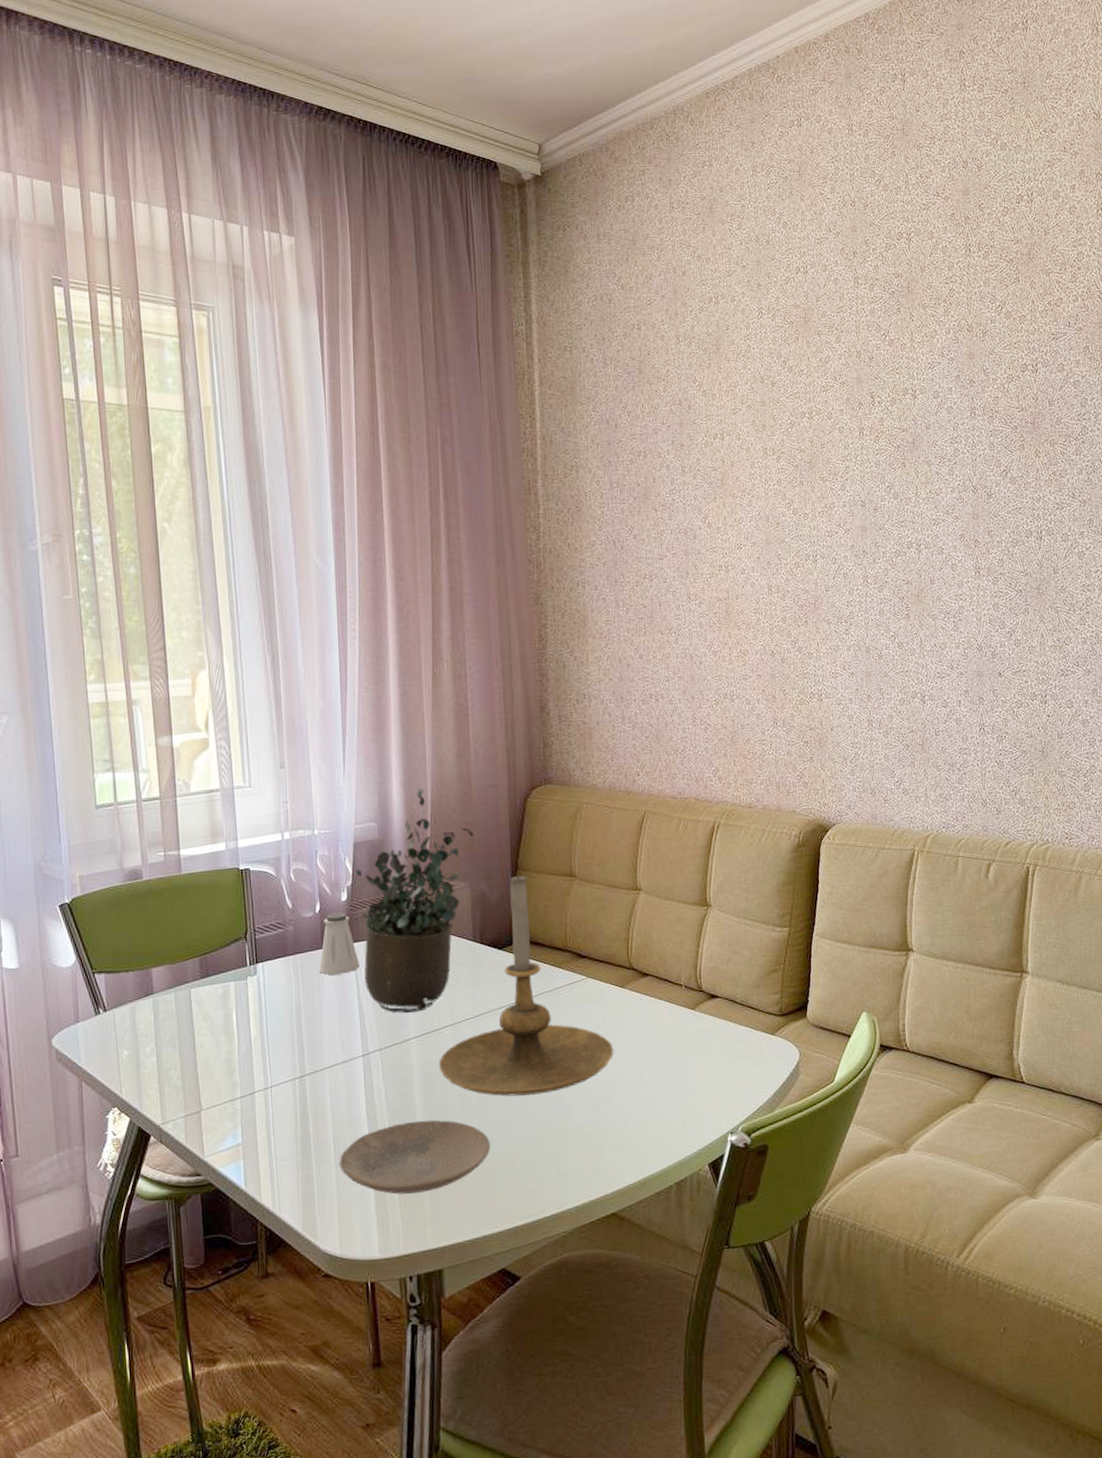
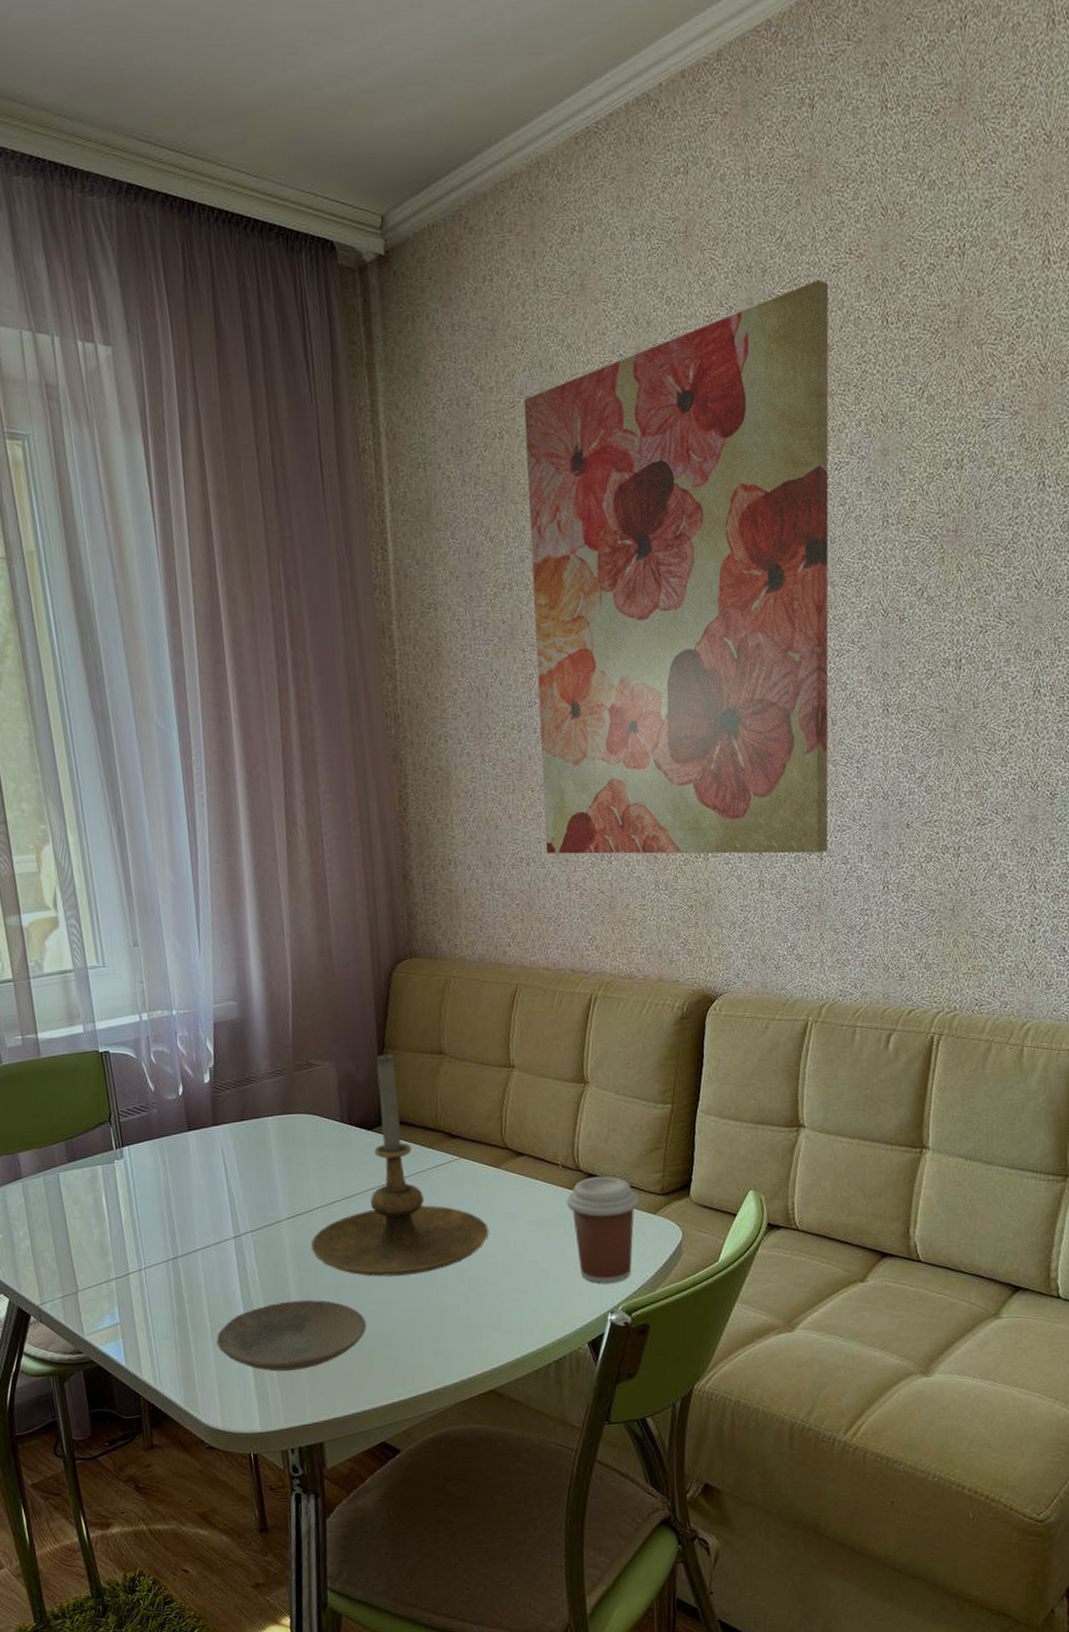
saltshaker: present [319,912,360,975] -> none [186,1094,226,1158]
potted plant: present [353,788,473,1014] -> none [217,964,337,1196]
wall art: none [659,214,930,697] -> present [524,279,829,854]
coffee cup: none [689,997,759,1104] -> present [566,1176,640,1283]

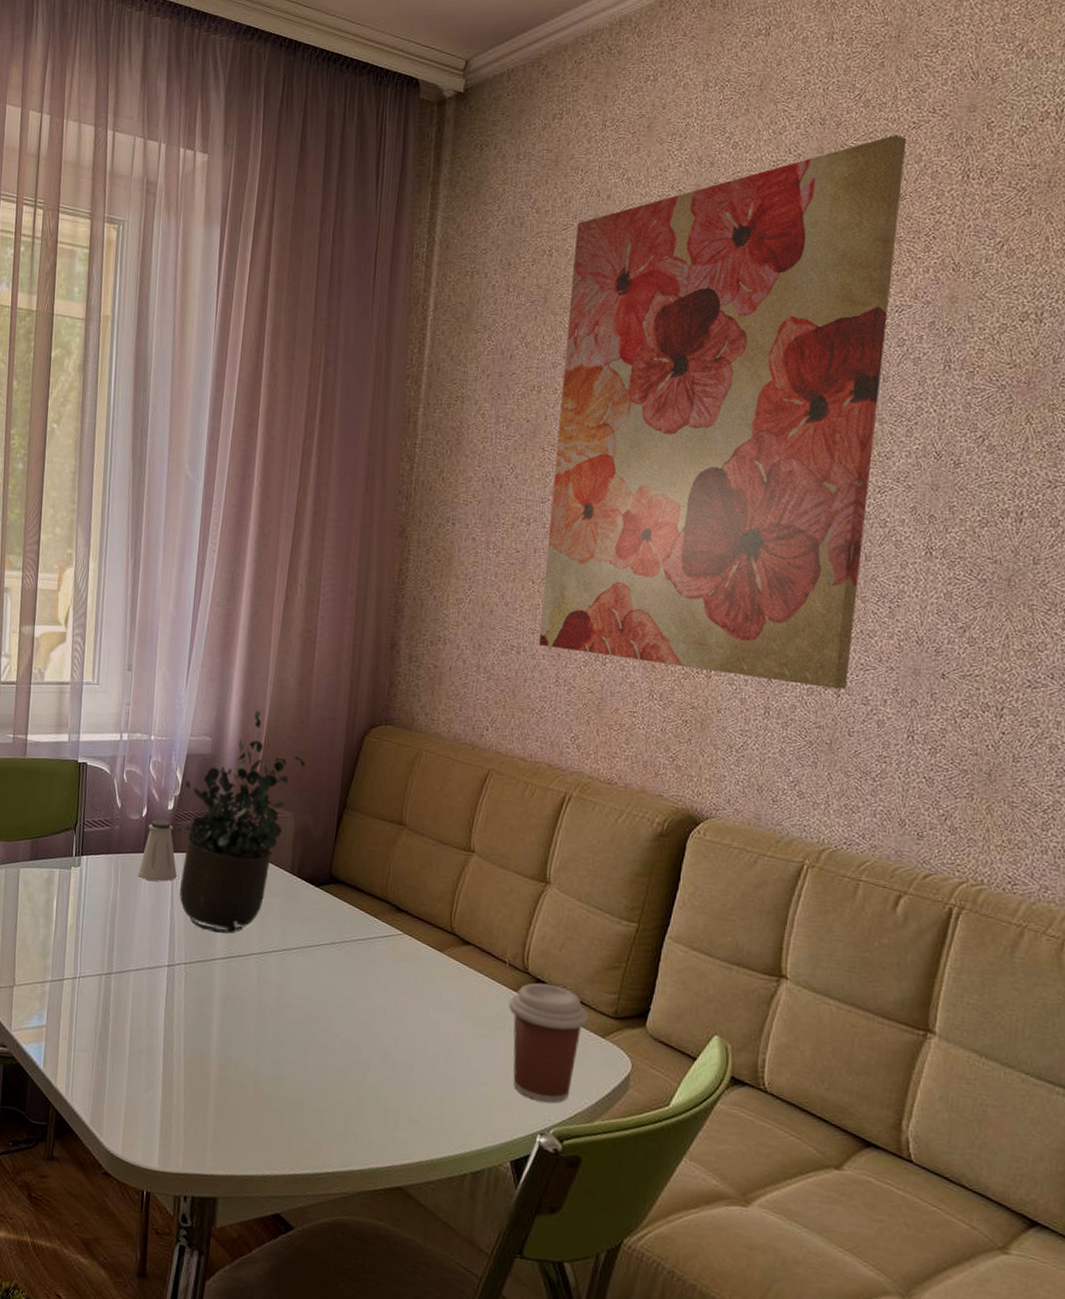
saltshaker: none [186,1094,226,1158] -> present [138,819,177,882]
plate: present [216,1299,366,1372] -> none [131,1041,281,1116]
potted plant: none [217,964,337,1196] -> present [176,709,305,934]
candle holder: present [311,1053,489,1277] -> none [239,814,422,1045]

